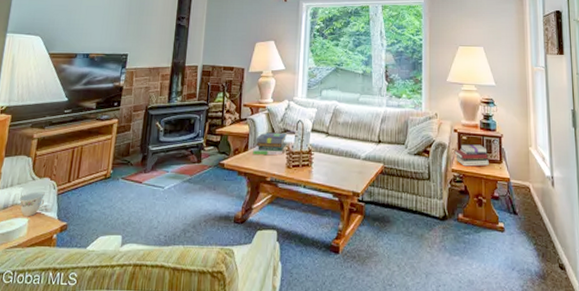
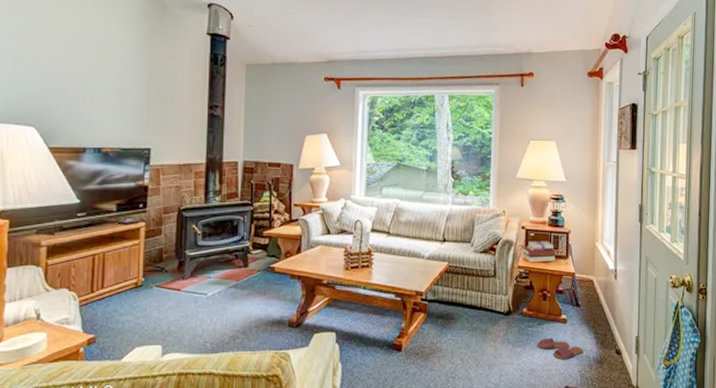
teacup: present [19,192,45,217] -> none [32,304,65,331]
books: present [252,132,287,156] -> none [306,233,345,258]
slippers: none [475,247,524,273] -> present [537,338,584,360]

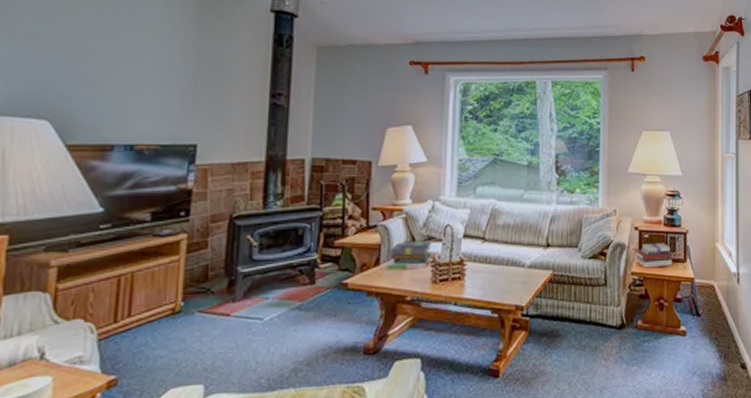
books: none [306,233,345,258] -> present [386,241,432,270]
slippers: present [537,338,584,360] -> none [654,353,706,379]

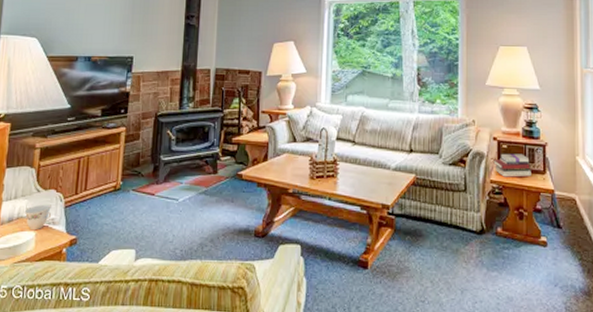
teacup: none [34,338,78,375] -> present [24,204,52,231]
books: present [386,241,432,270] -> none [273,141,310,166]

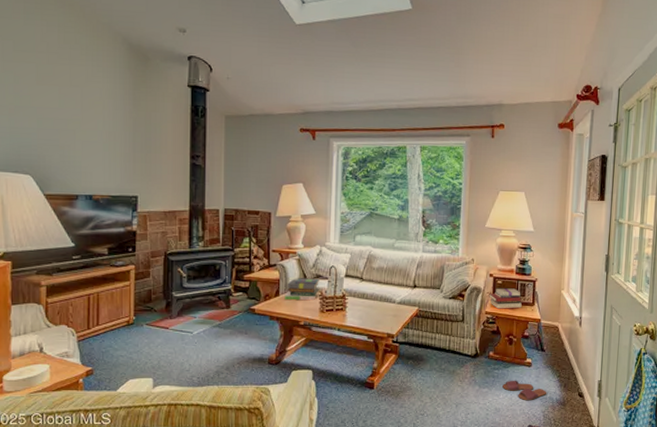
teacup: present [24,204,52,231] -> none [35,339,65,363]
books: none [273,141,310,166] -> present [284,278,320,301]
slippers: none [514,262,568,289] -> present [502,380,547,401]

